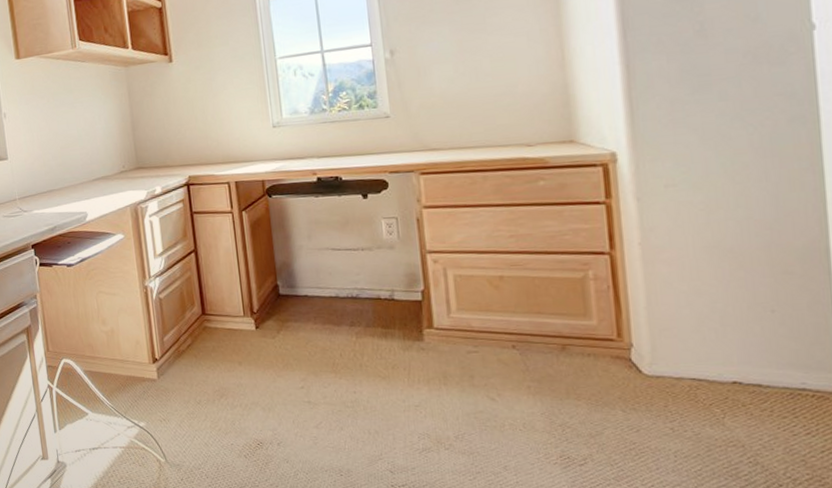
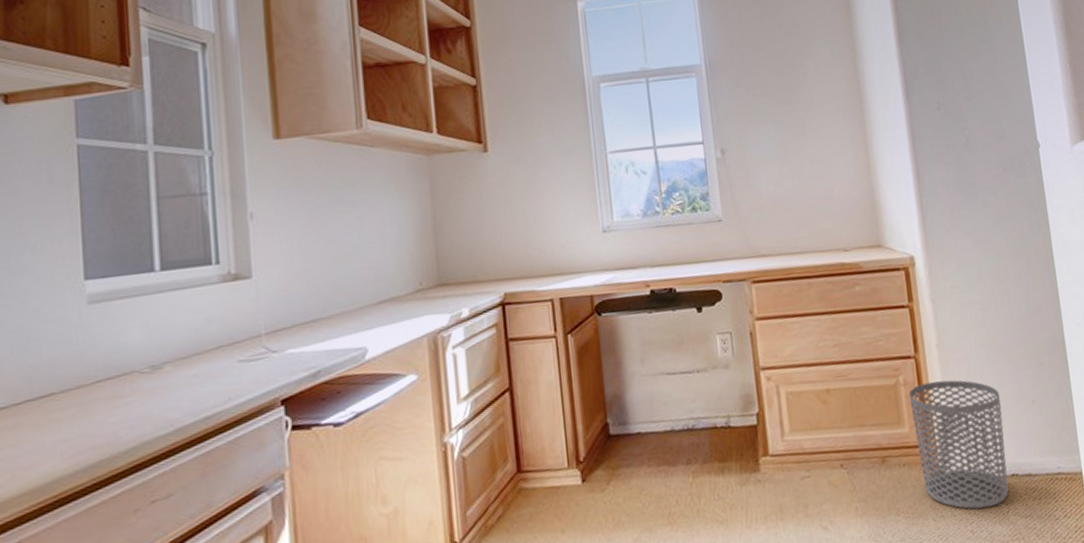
waste bin: none [599,279,727,410] -> present [908,380,1008,510]

